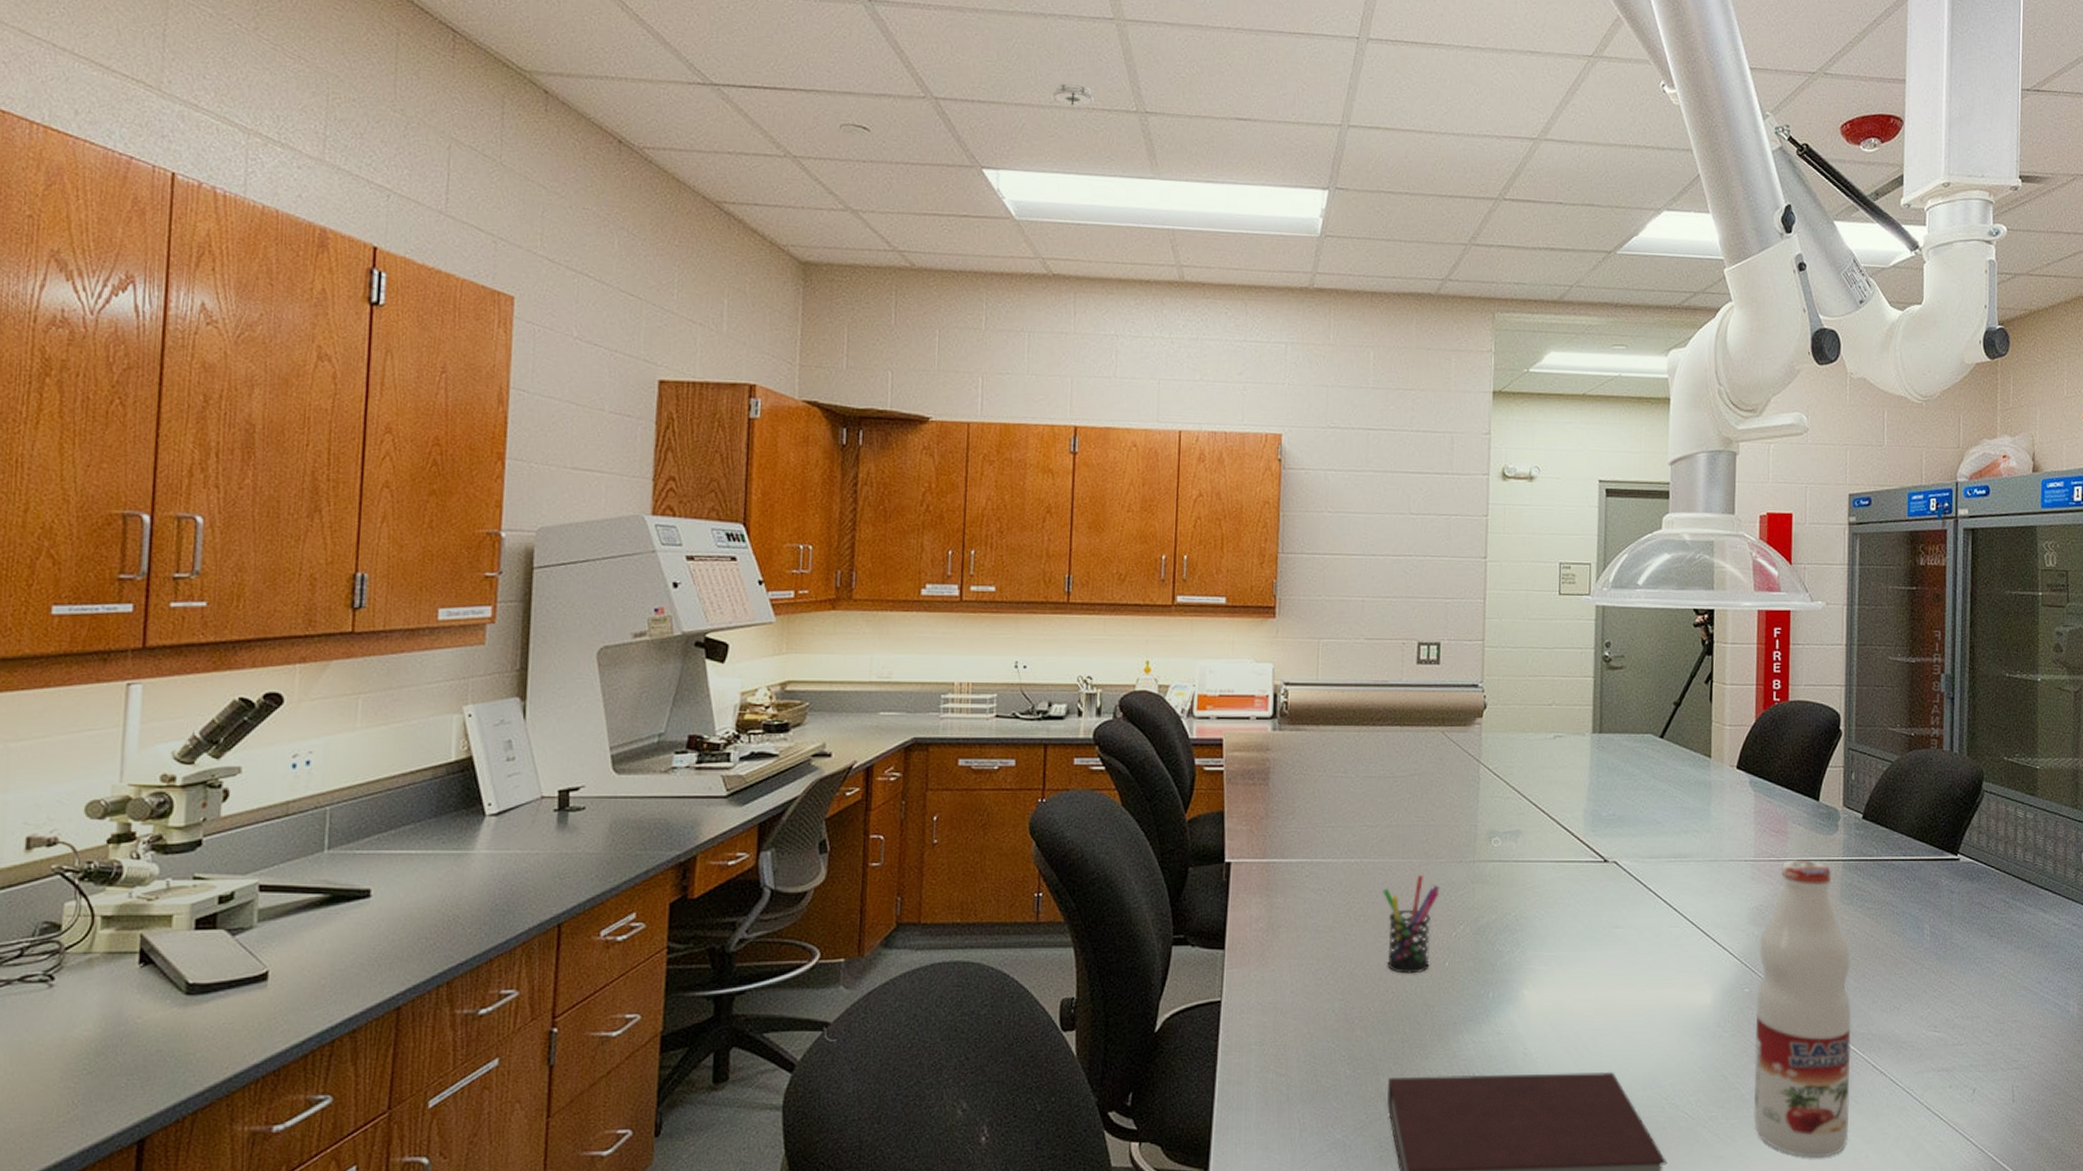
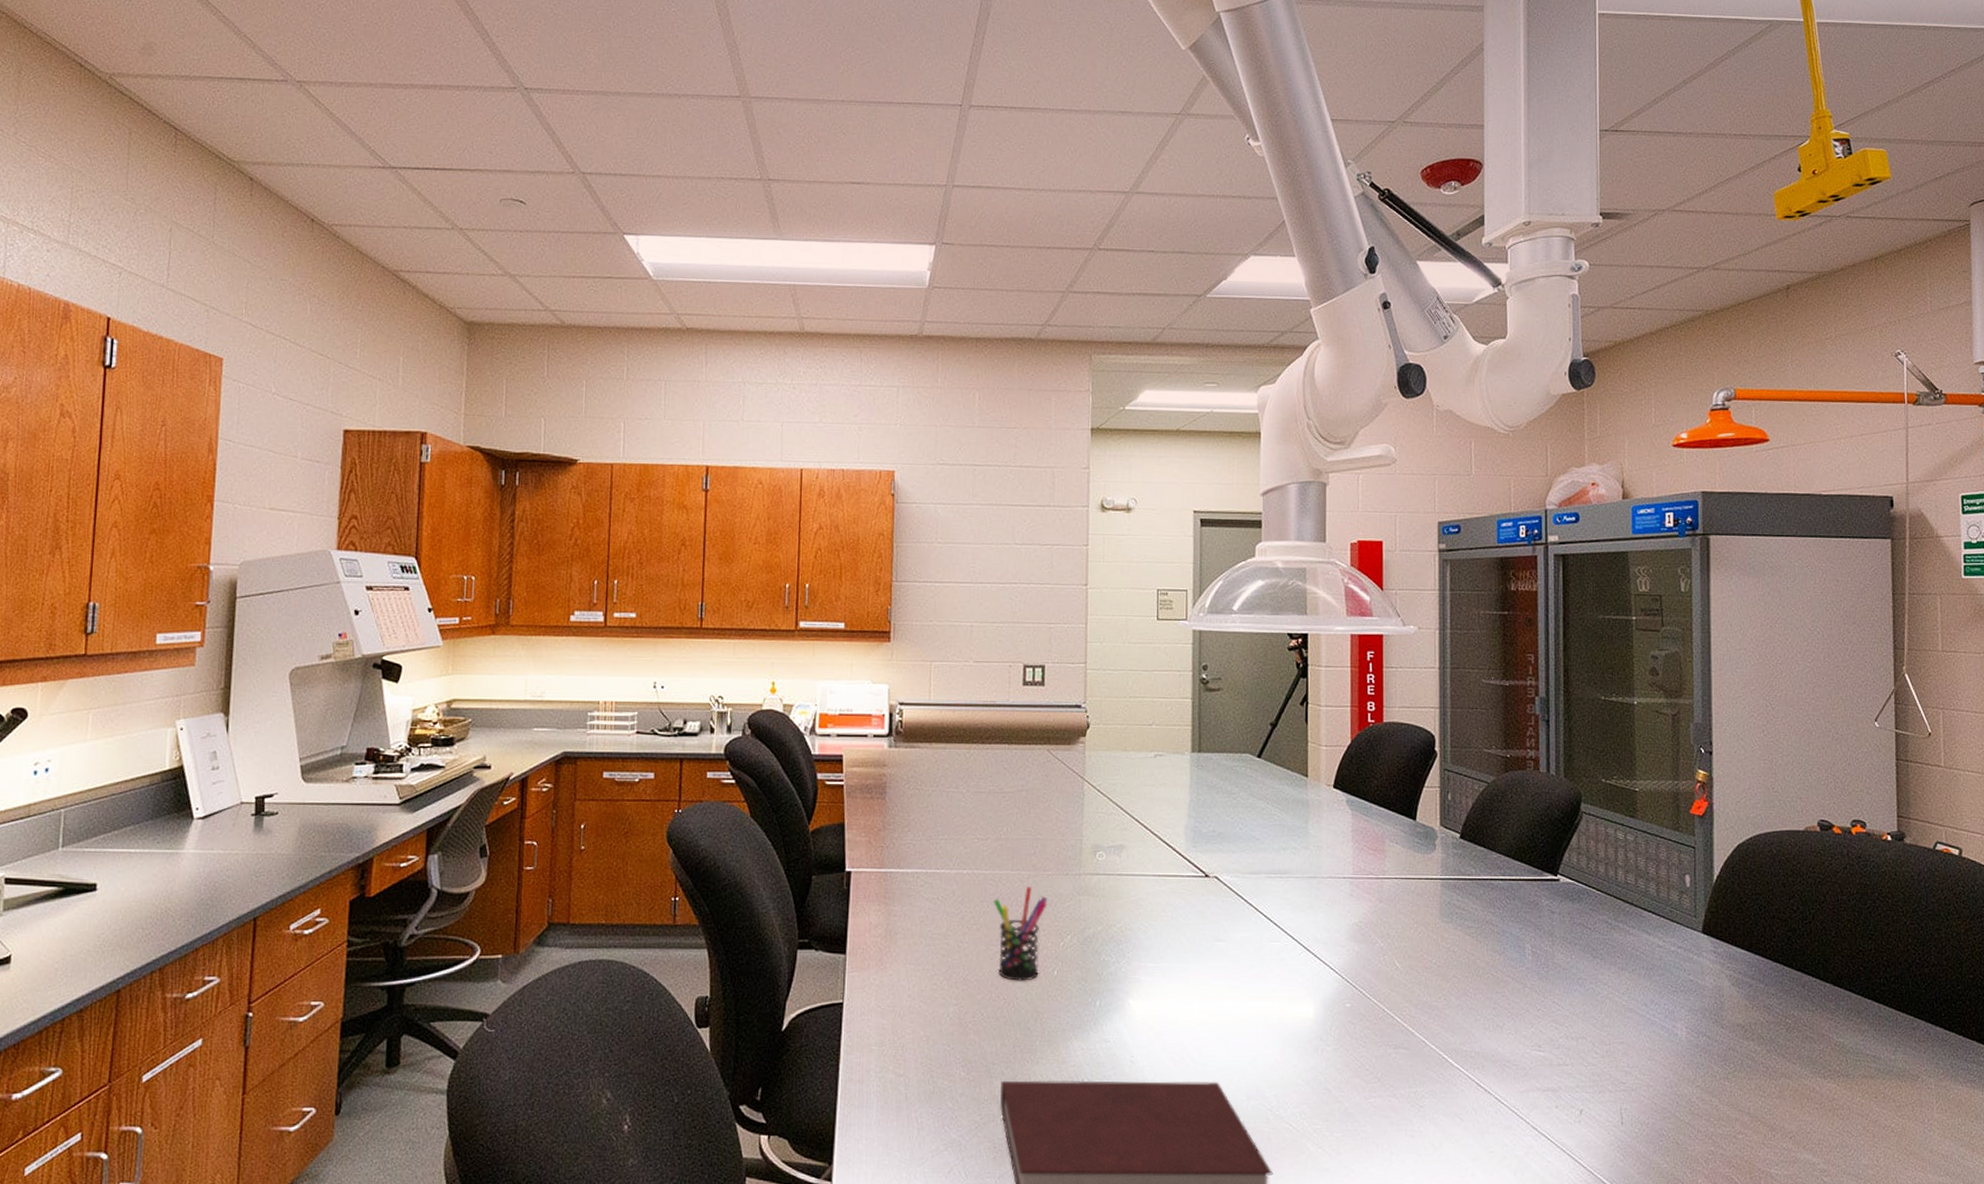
smoke detector: present [1049,82,1095,106] -> none [682,155,723,176]
beverage bottle: present [1753,860,1852,1158] -> none [1357,877,1455,1174]

